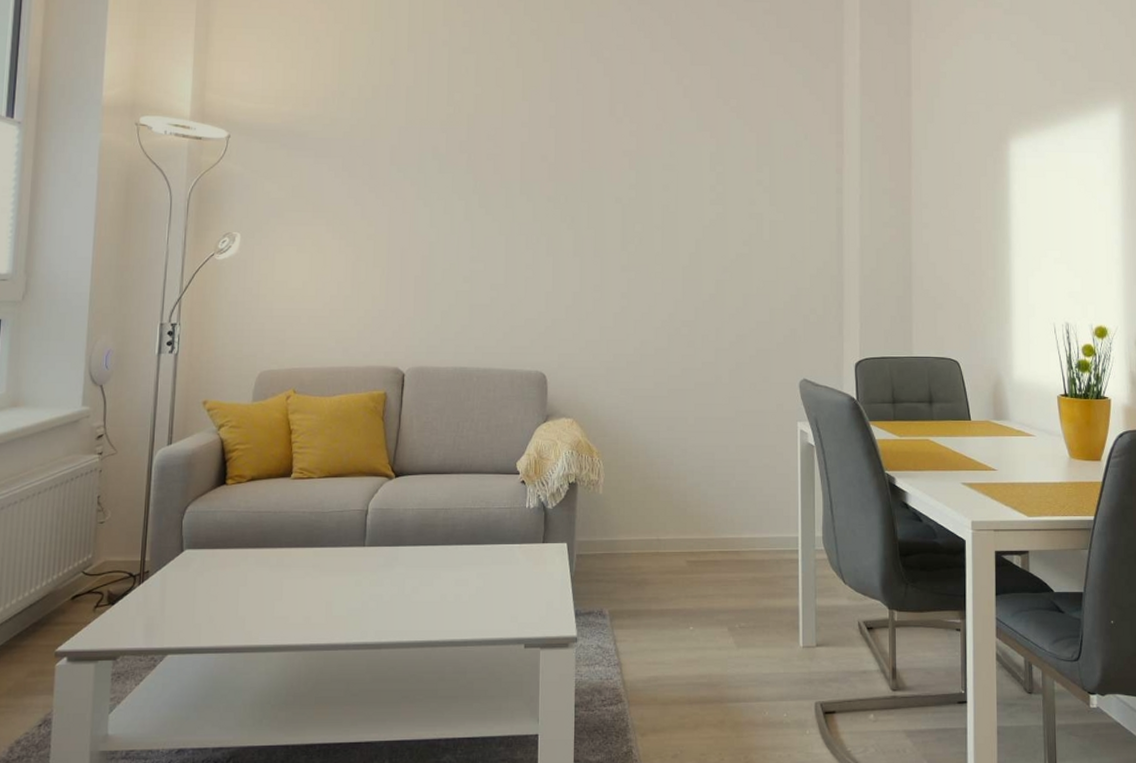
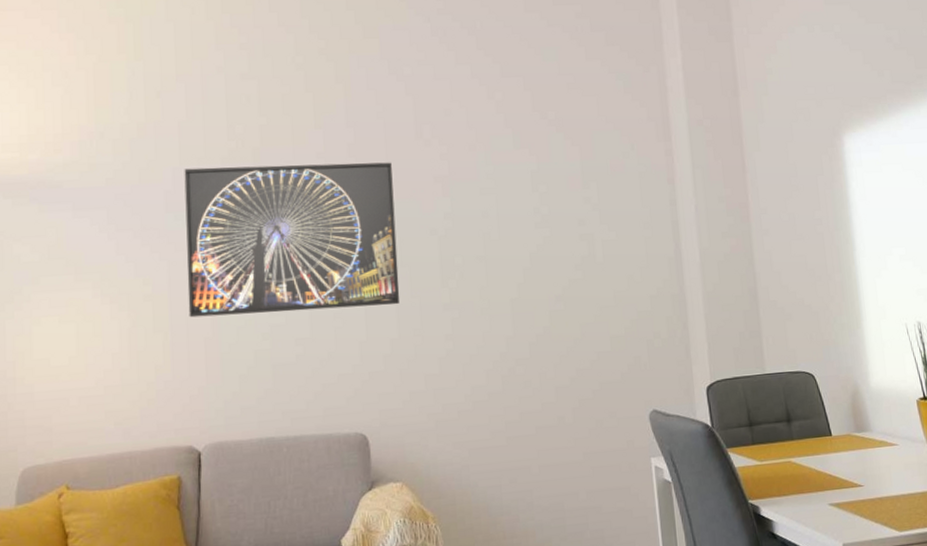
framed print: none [403,128,586,262] -> present [184,162,400,318]

